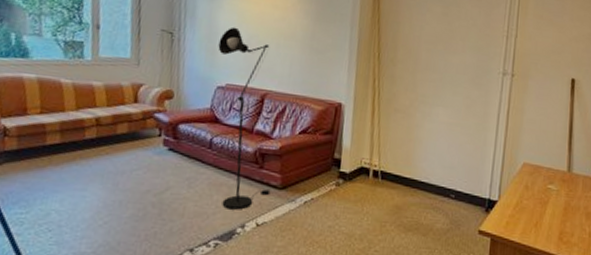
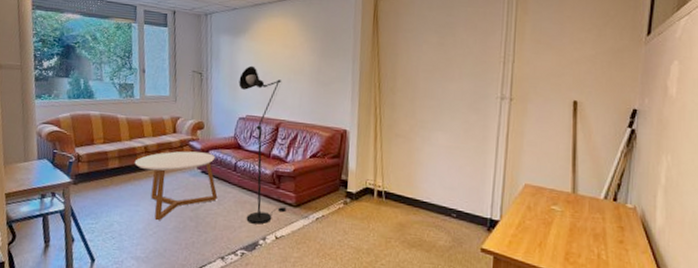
coffee table: none [81,124,188,209] -> present [134,151,218,221]

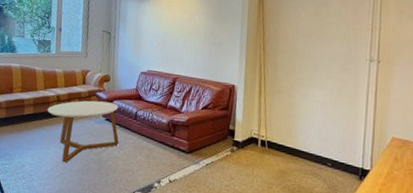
floor lamp: present [238,65,287,225] -> none [142,27,180,169]

